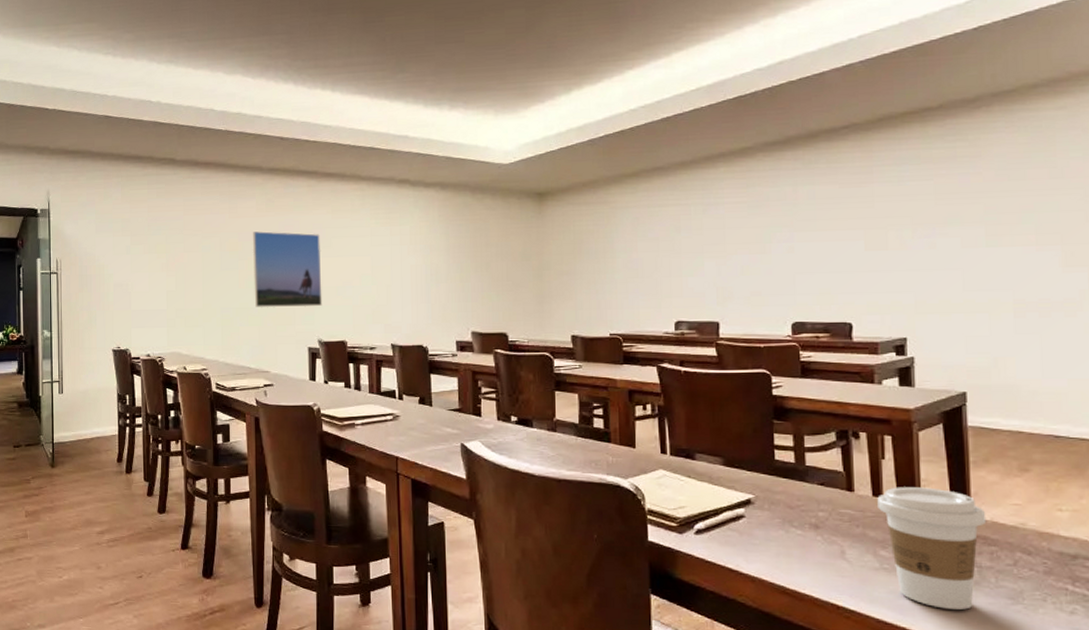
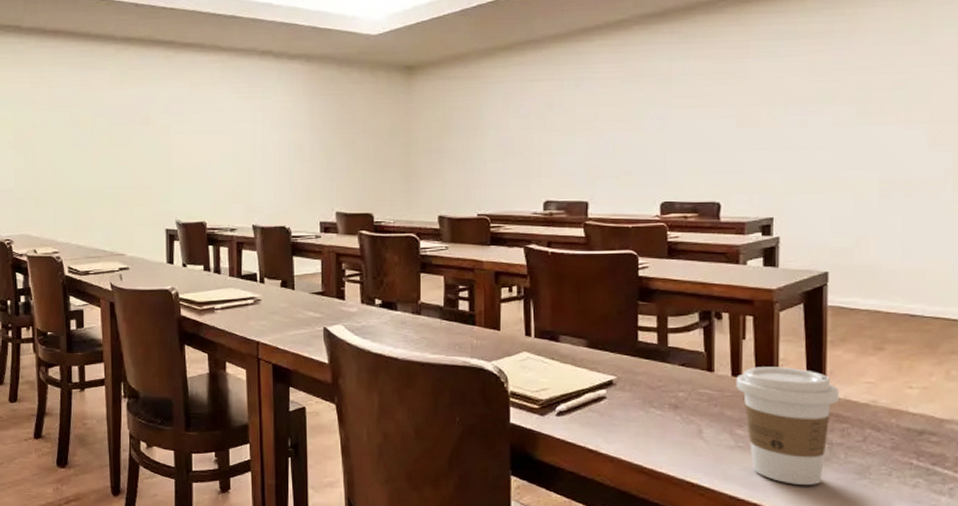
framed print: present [252,231,322,308] -> none [105,106,180,188]

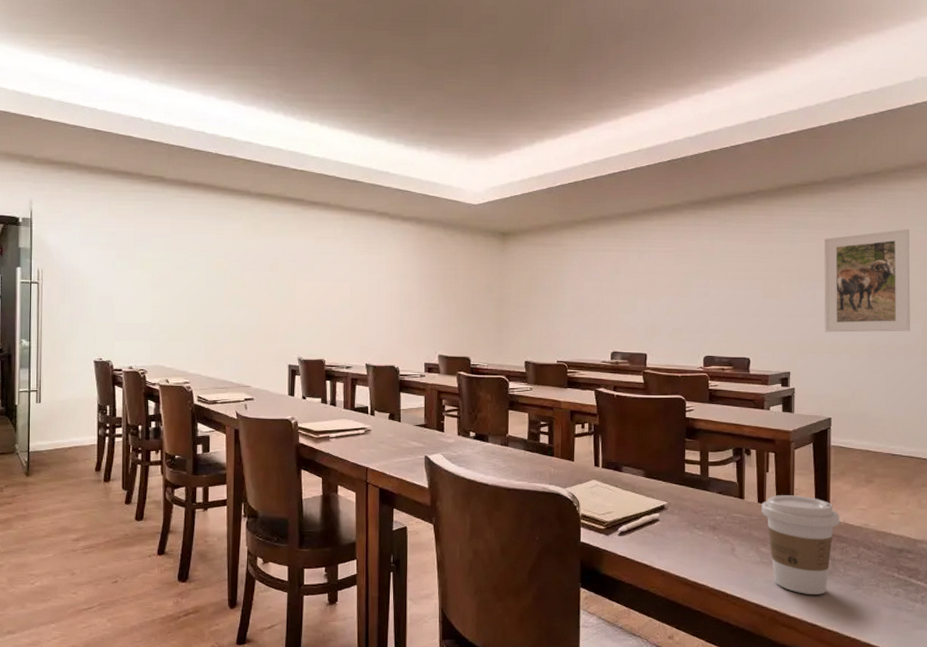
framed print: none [818,31,937,167] -> present [824,229,911,333]

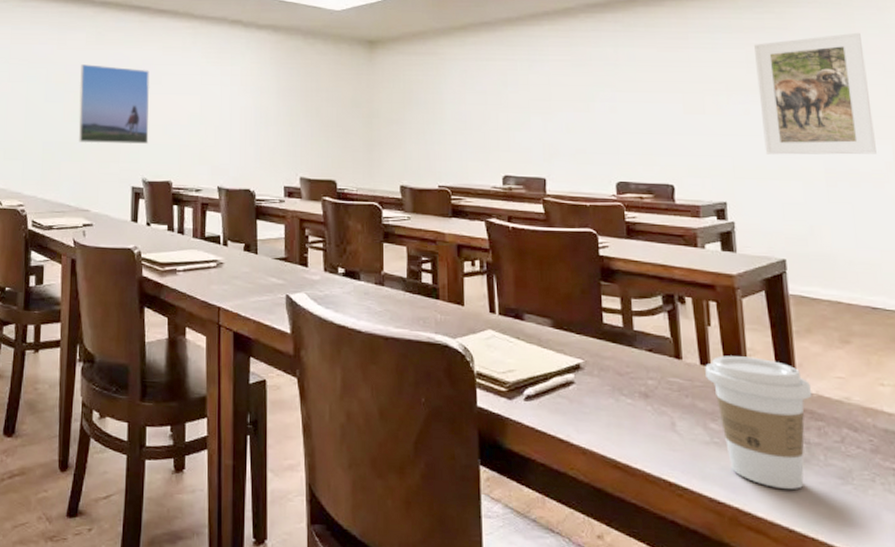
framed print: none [238,253,304,327] -> present [78,64,150,145]

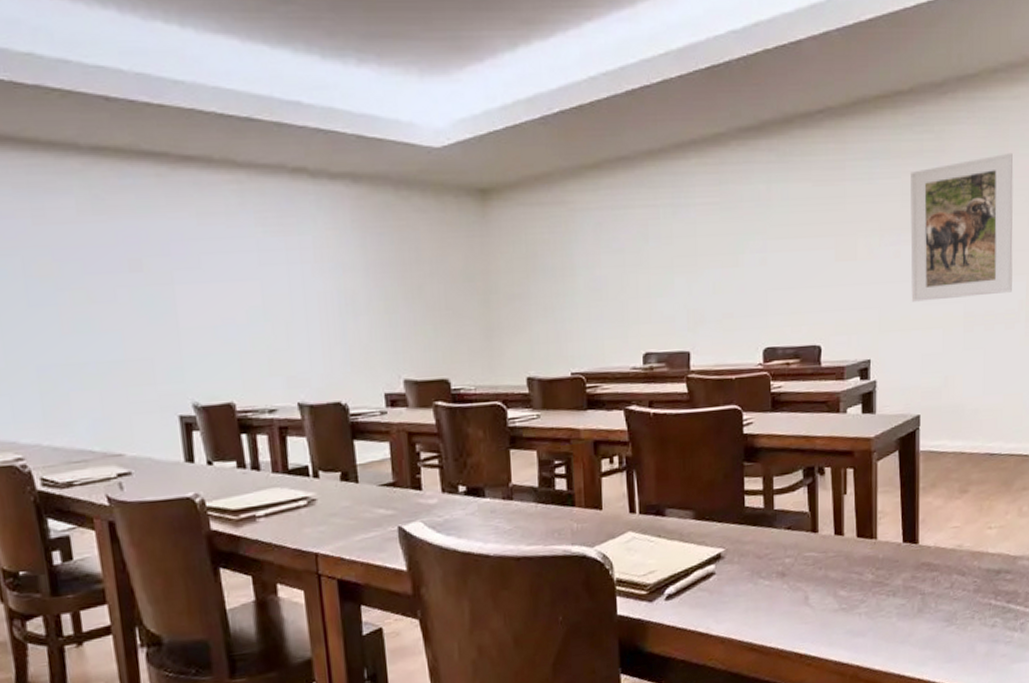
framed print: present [78,64,150,145] -> none [75,245,195,363]
coffee cup: present [705,355,812,489] -> none [839,519,931,641]

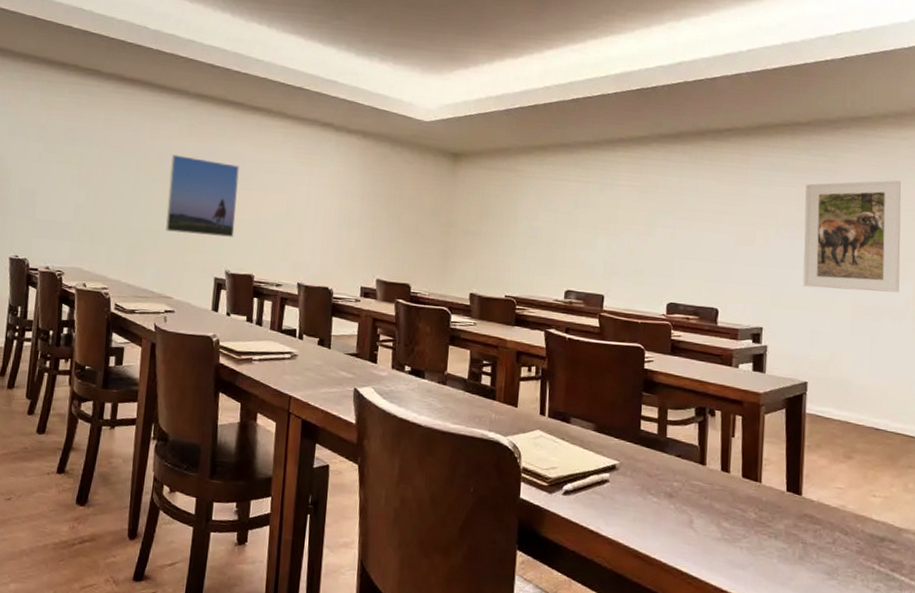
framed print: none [75,245,195,363] -> present [166,155,239,237]

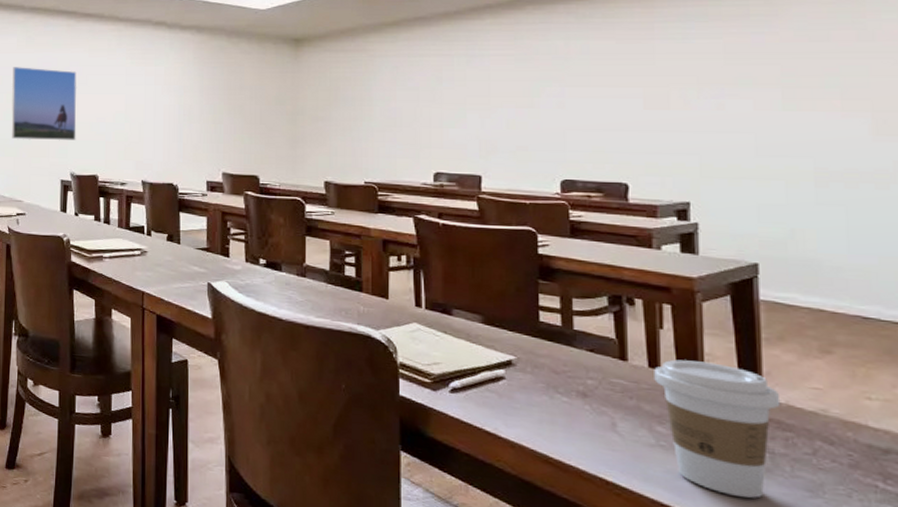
coffee cup: none [724,464,814,582] -> present [654,359,781,498]
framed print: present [803,180,902,293] -> none [735,17,882,153]

